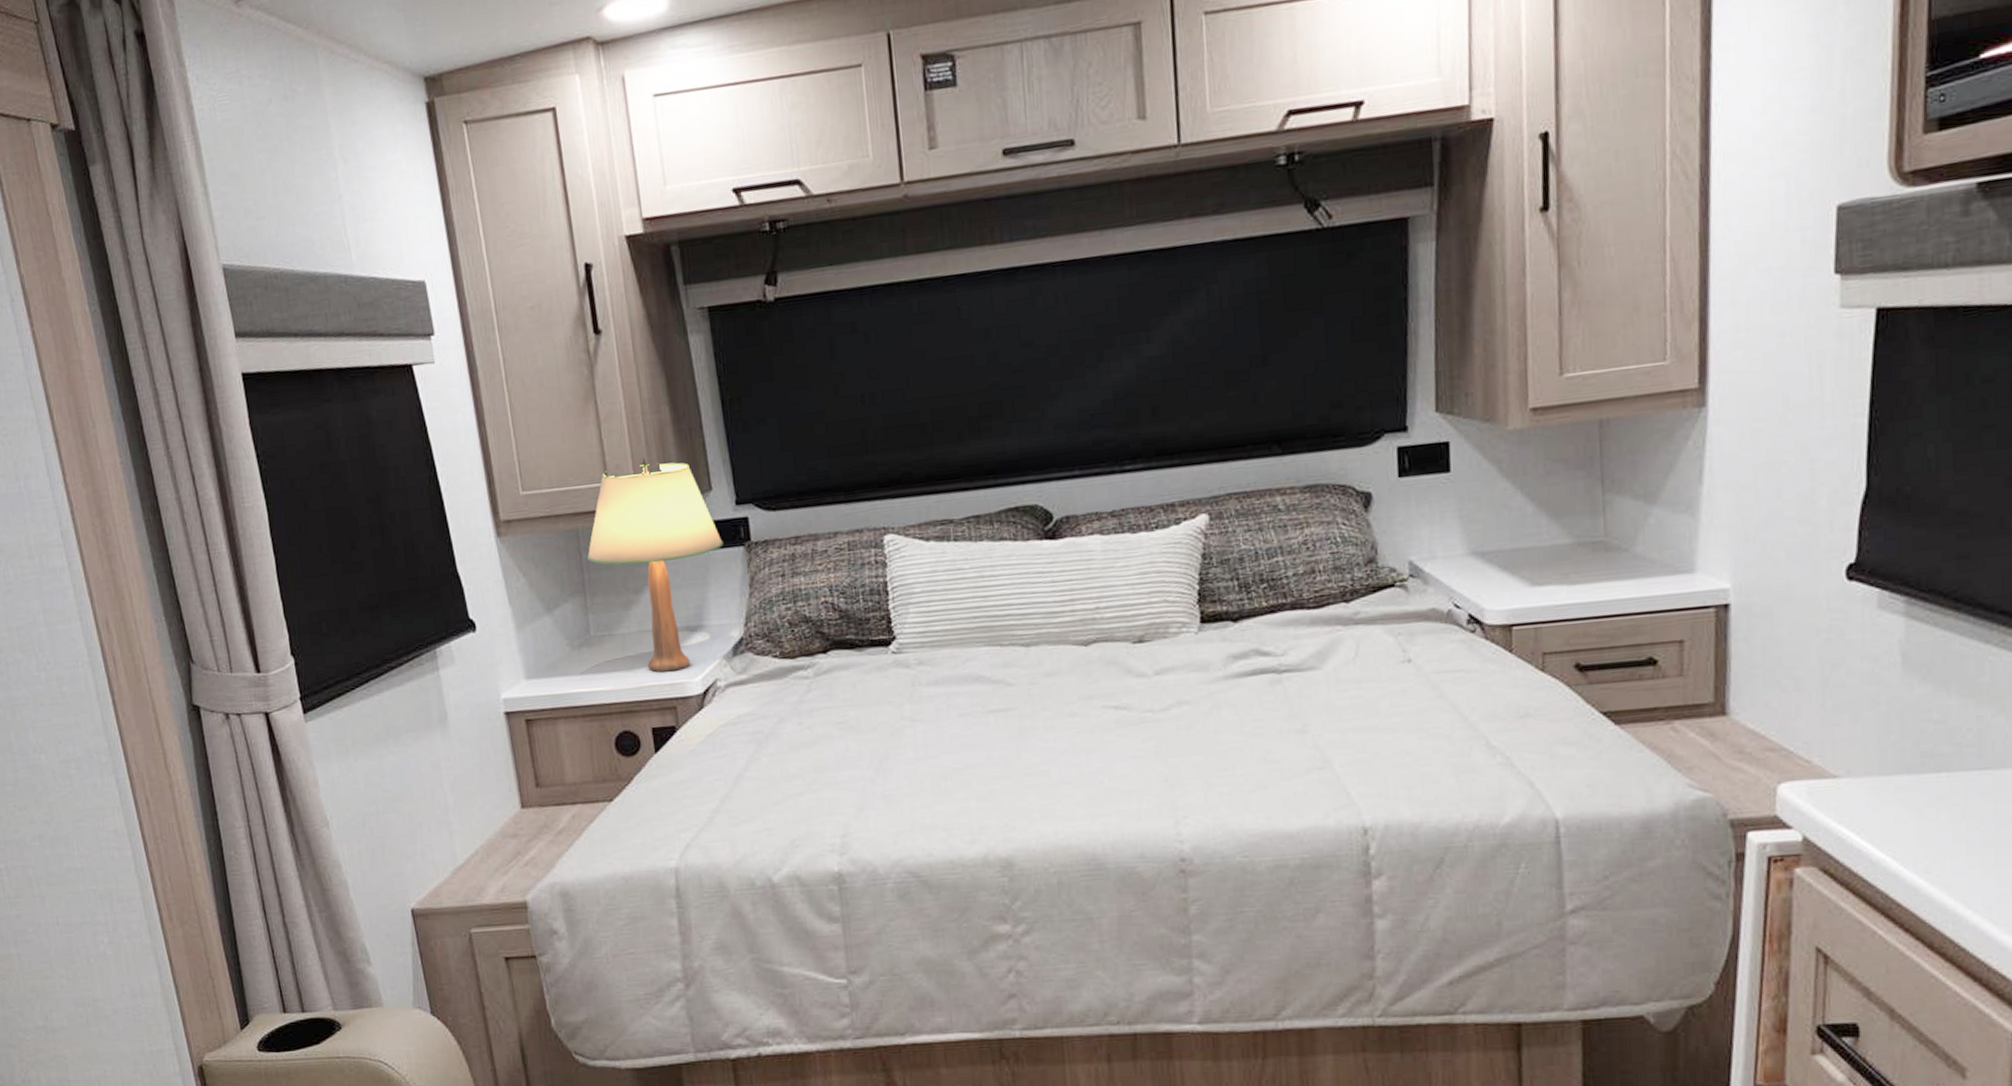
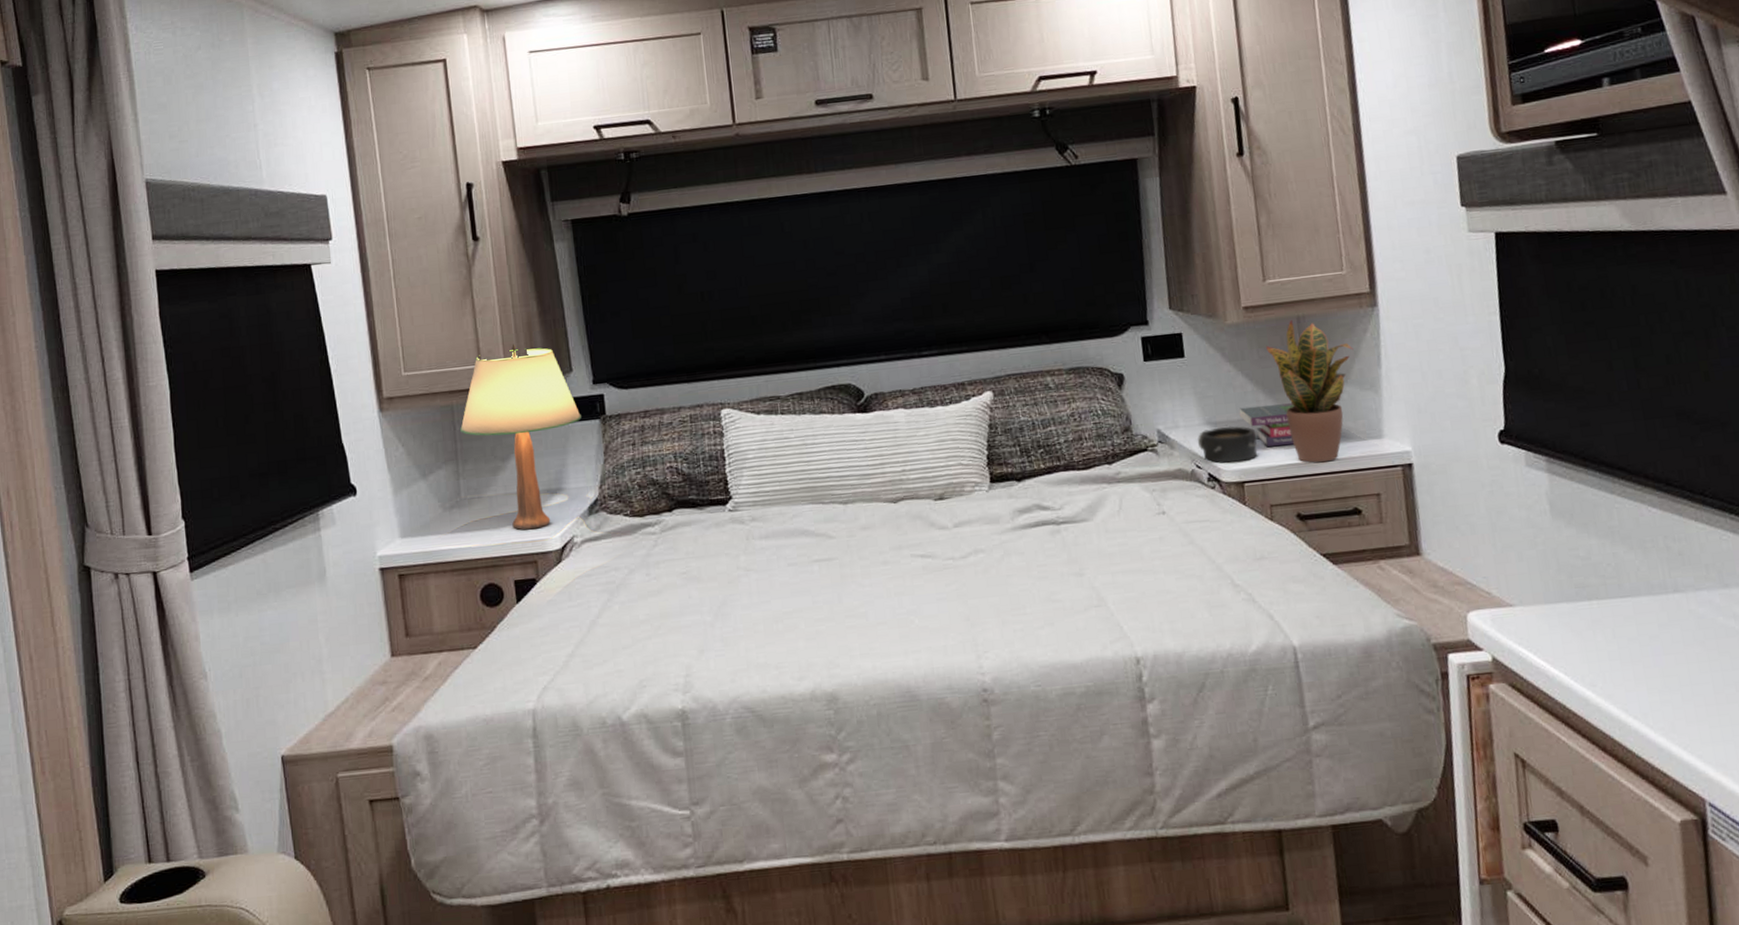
alarm clock: none [1458,556,1536,602] -> present [1197,426,1260,463]
books: none [1513,529,1585,583] -> present [1238,403,1295,448]
potted plant: none [1556,425,1669,603] -> present [1266,320,1353,463]

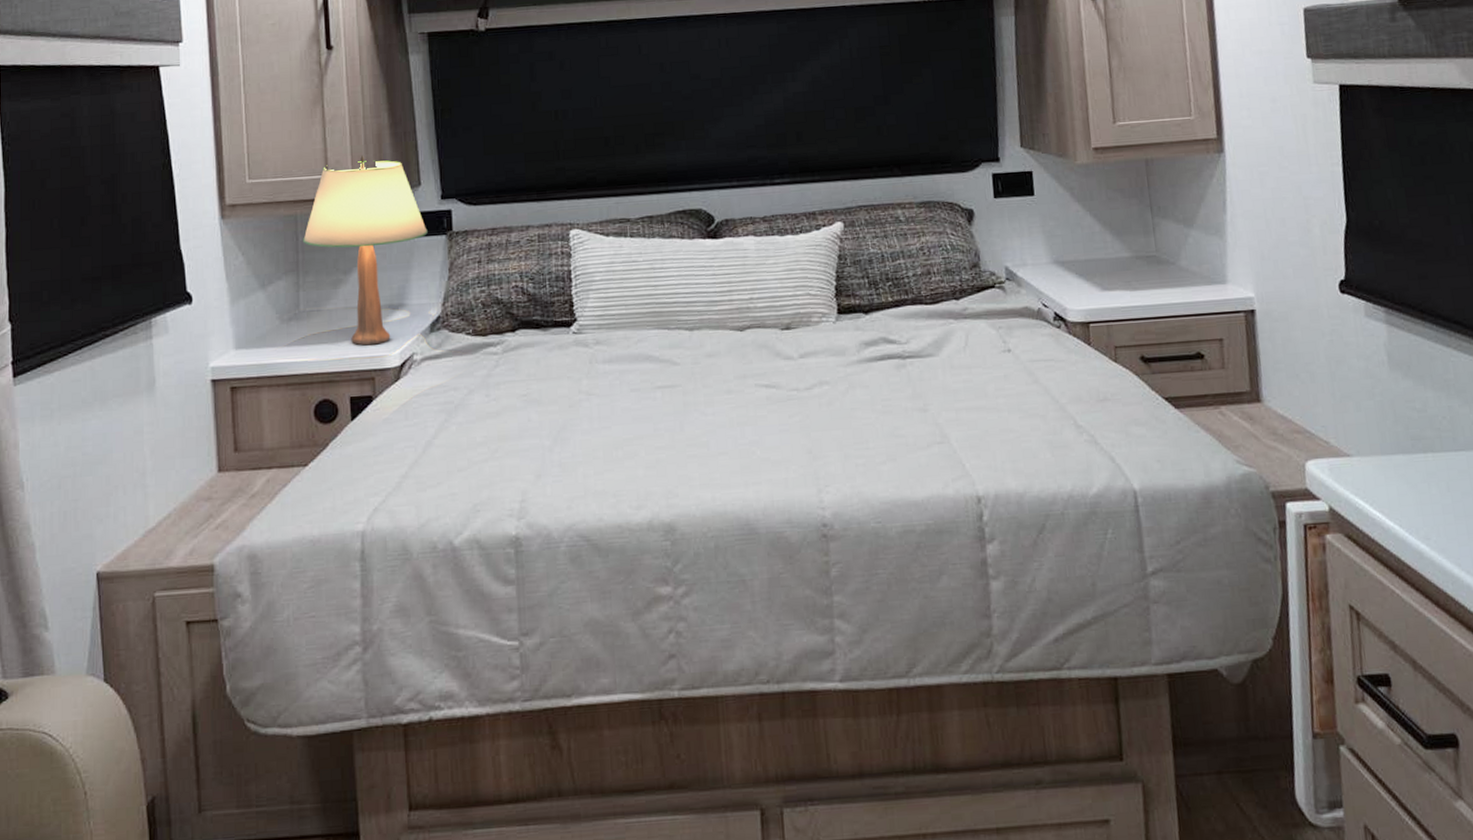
alarm clock: present [1197,426,1260,463] -> none [1044,265,1106,303]
books: present [1238,403,1295,448] -> none [1086,245,1141,289]
potted plant: present [1266,320,1353,463] -> none [1114,163,1200,306]

